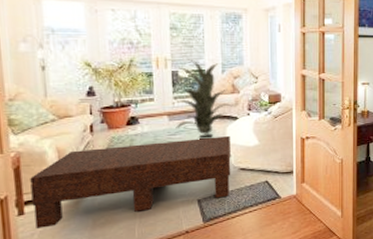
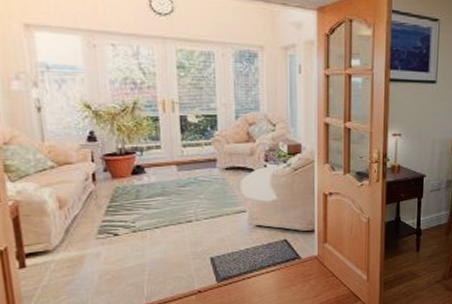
coffee table: present [30,135,231,228] -> none [30,189,247,282]
indoor plant: present [172,59,236,140] -> none [180,103,251,193]

